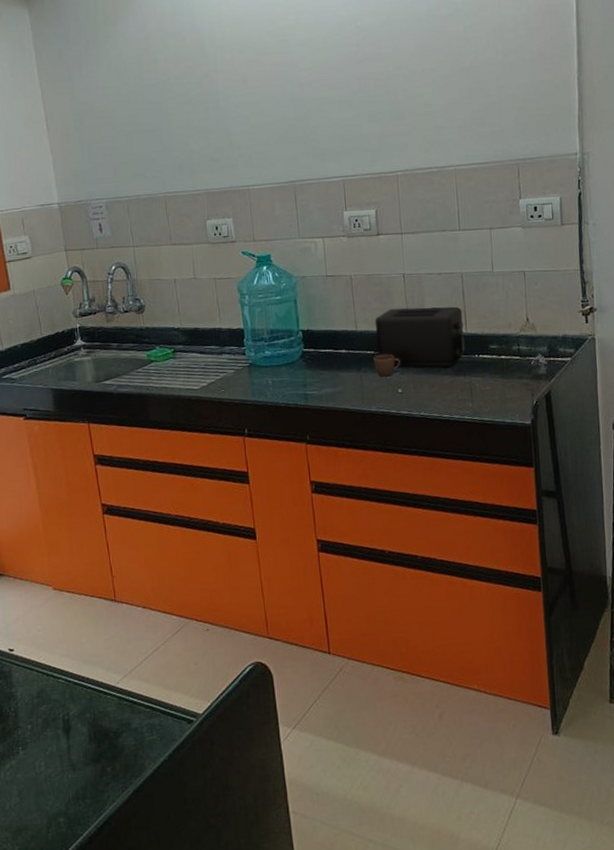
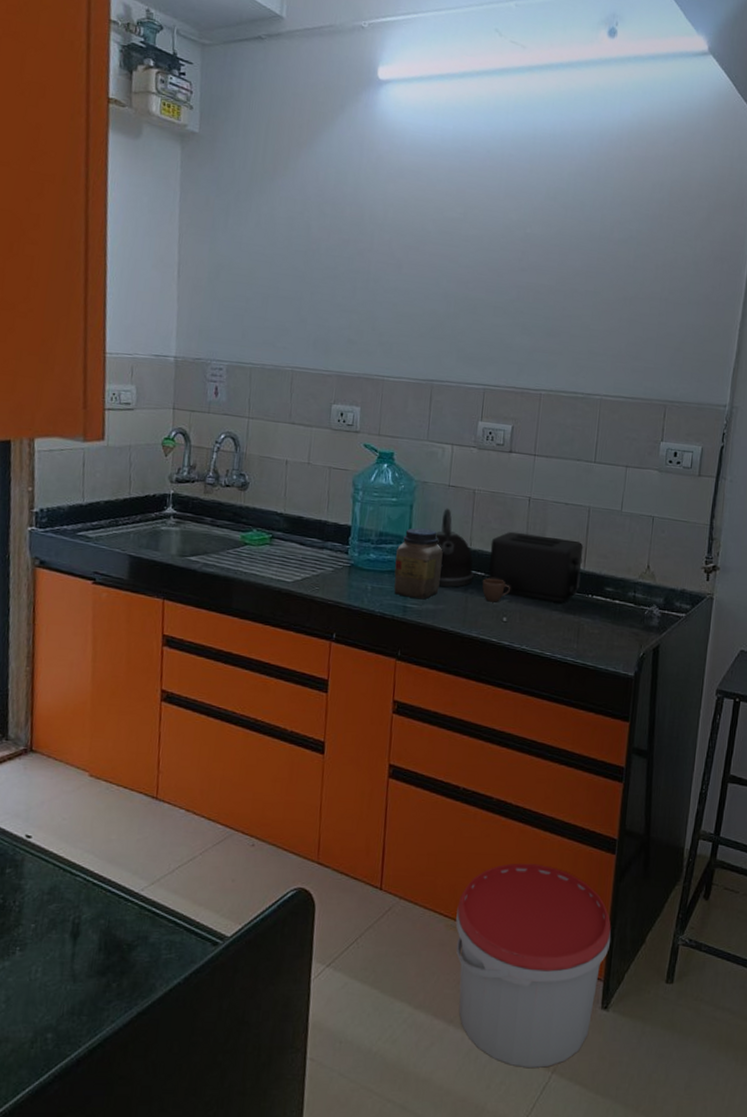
jar: none [289,319,334,385] -> present [394,528,443,600]
kettle: none [322,297,364,370] -> present [435,508,474,587]
bucket: none [402,610,551,797] -> present [455,863,611,1069]

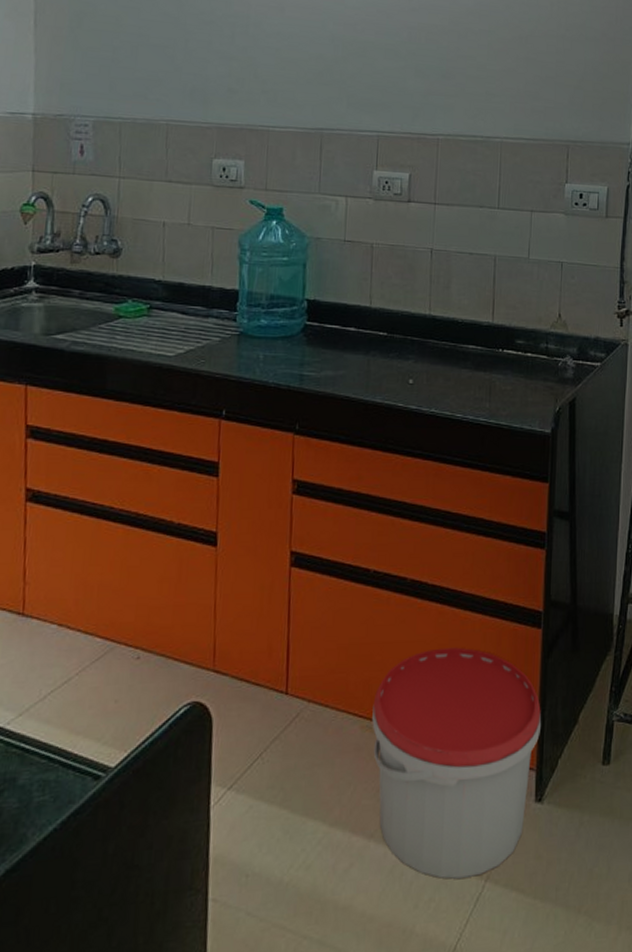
jar: present [394,528,443,600] -> none [288,288,341,366]
kettle: present [435,508,474,587] -> none [332,265,375,350]
cup: present [481,577,511,603] -> none [384,337,416,364]
toaster: present [488,531,583,603] -> none [391,286,491,360]

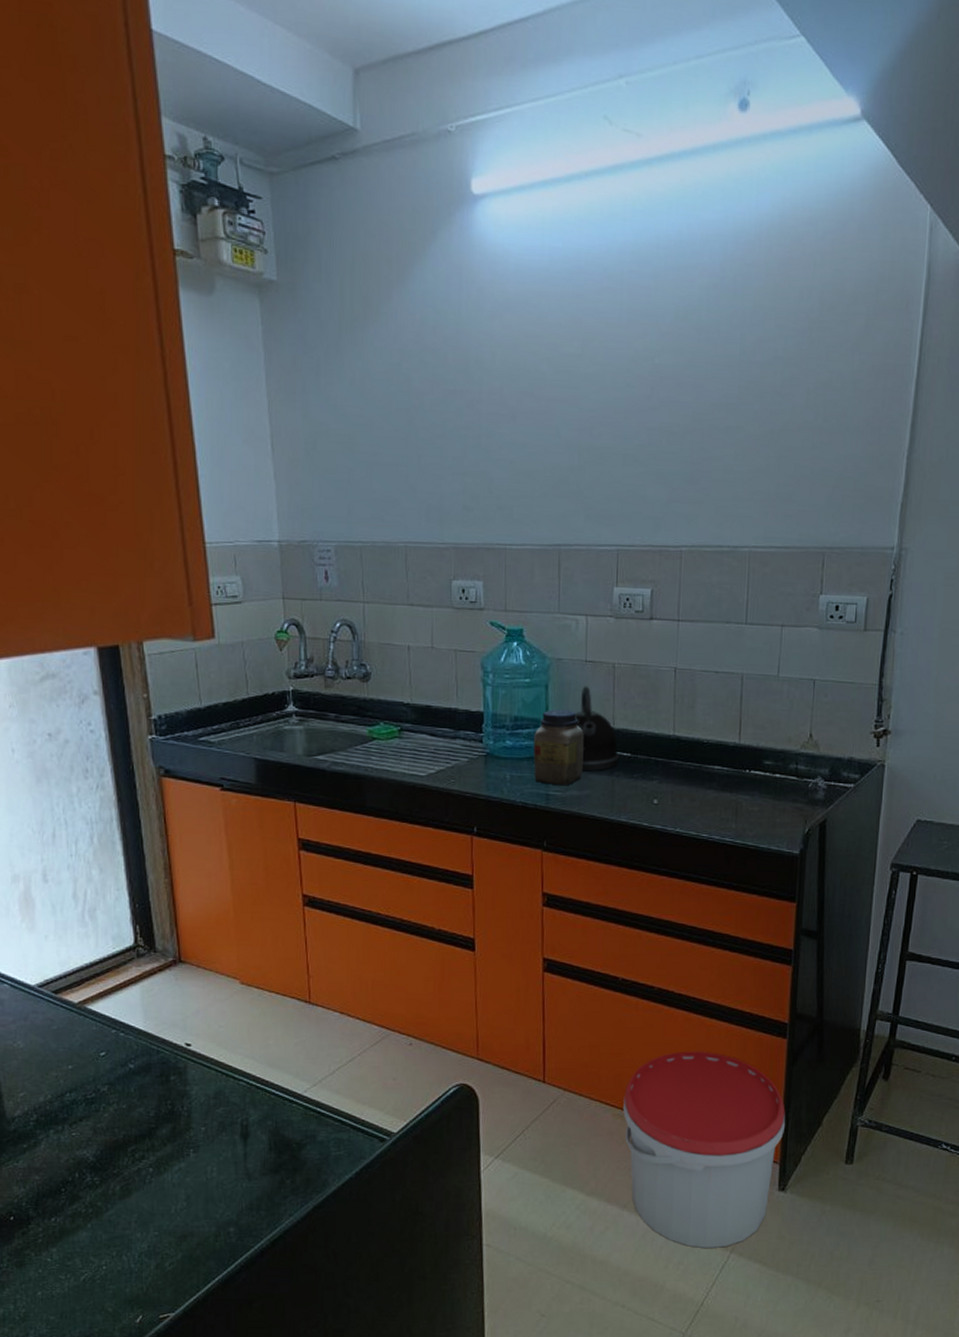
jar: none [288,288,341,366] -> present [533,710,584,786]
kettle: none [332,265,375,350] -> present [575,686,619,771]

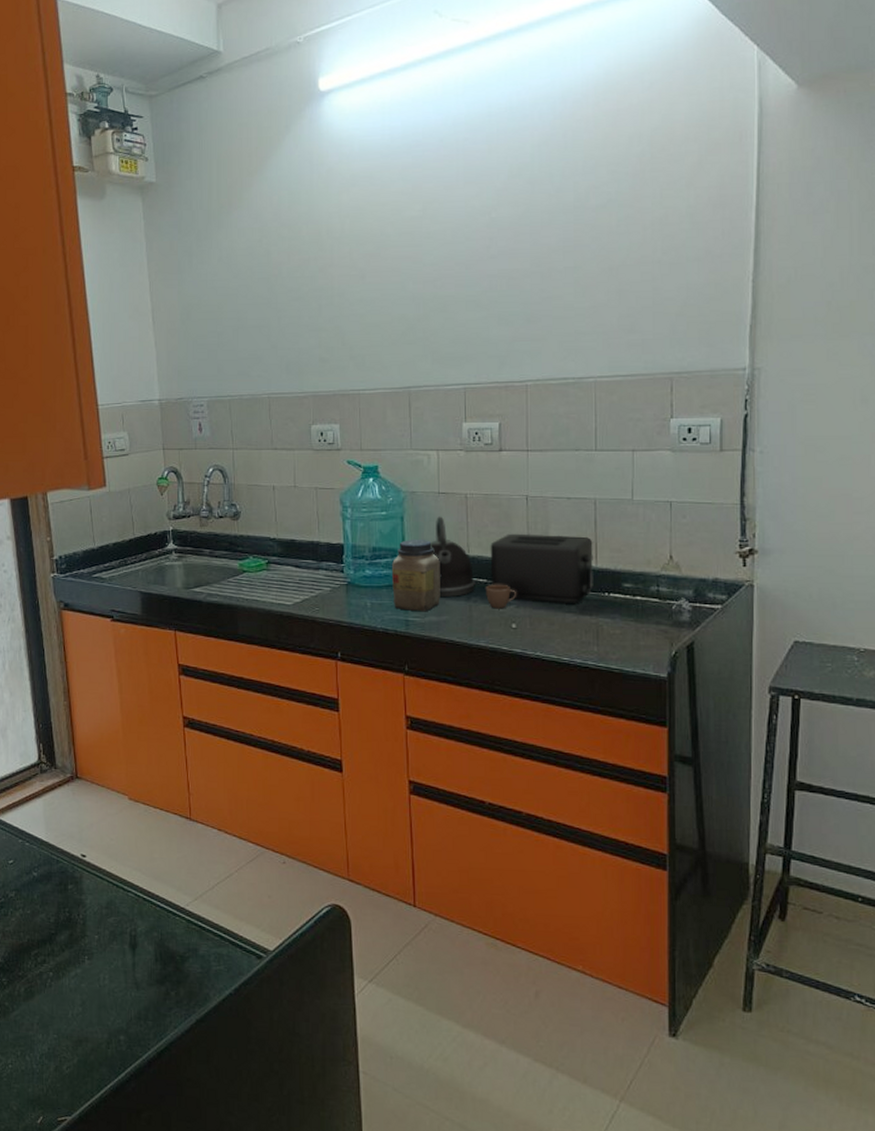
bucket: present [623,1051,786,1249] -> none [496,880,672,1095]
cup: none [628,758,661,784] -> present [485,584,517,609]
toaster: none [635,706,738,781] -> present [490,533,593,605]

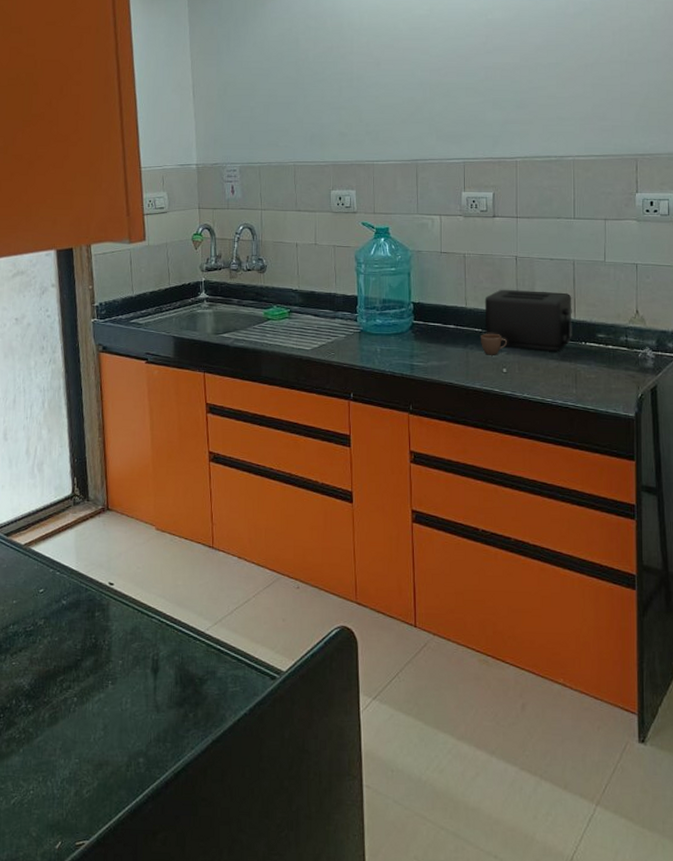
jar: present [392,540,440,612] -> none [400,293,441,357]
kettle: present [431,516,475,597] -> none [433,273,472,344]

